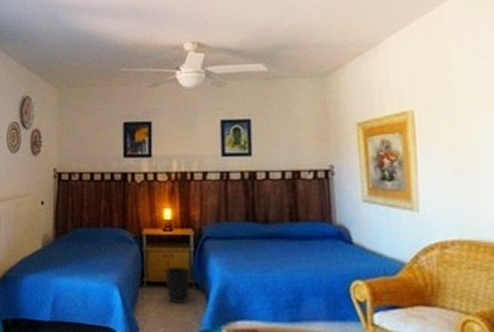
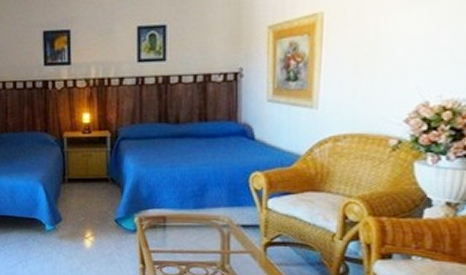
wastebasket: present [165,265,191,305] -> none [84,164,108,197]

